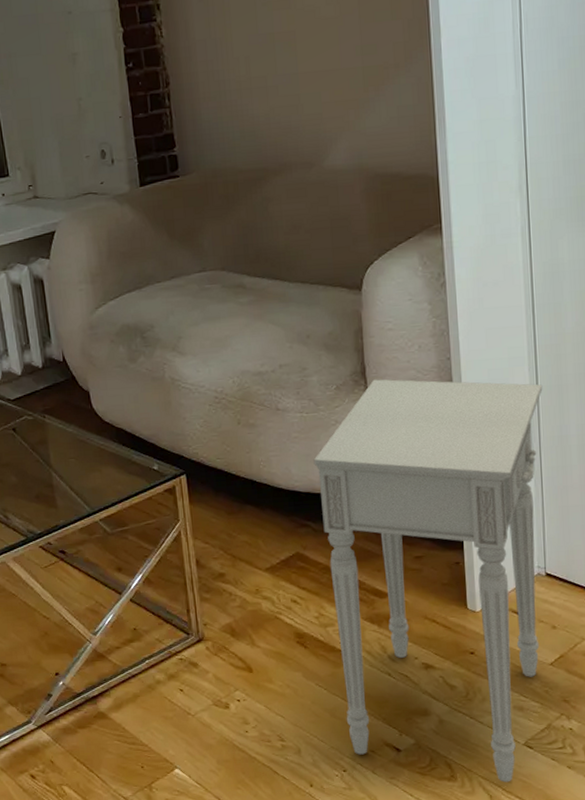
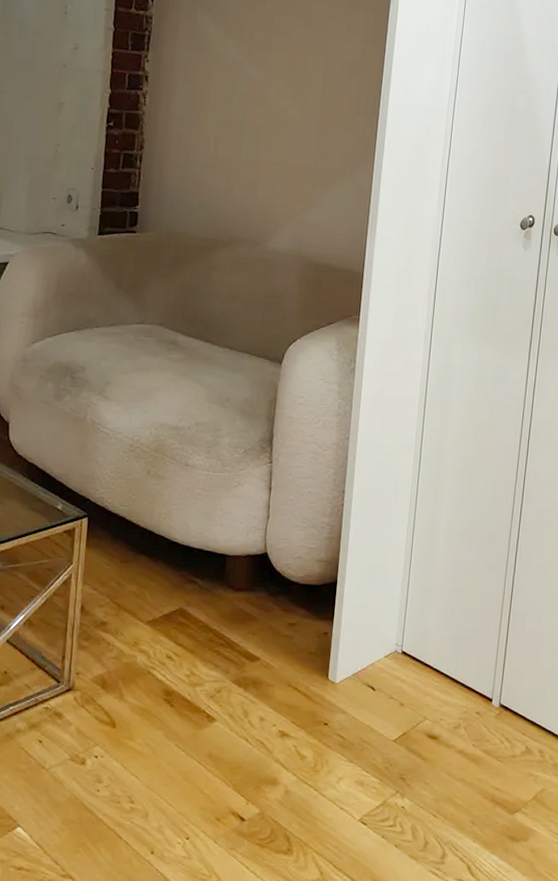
nightstand: present [313,379,543,783] -> none [198,448,423,859]

